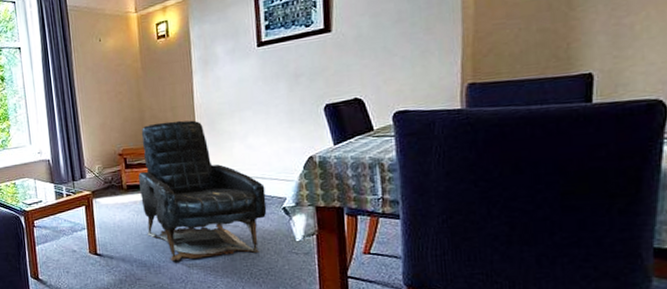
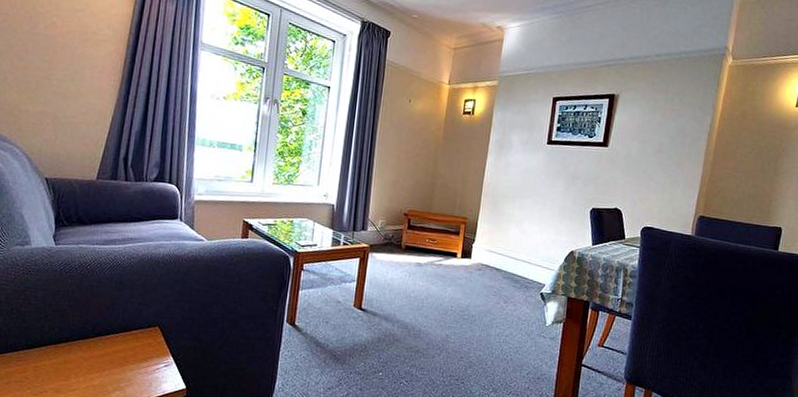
armchair: present [138,120,267,261] -> none [415,191,529,331]

